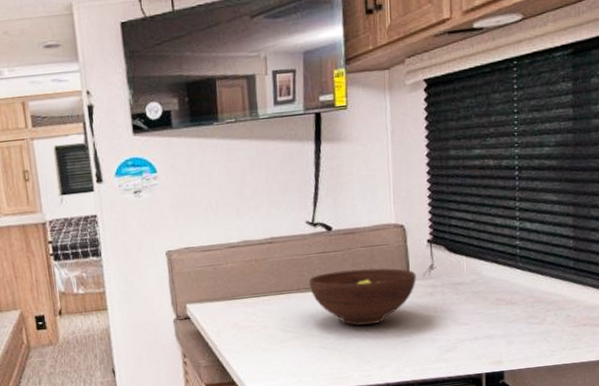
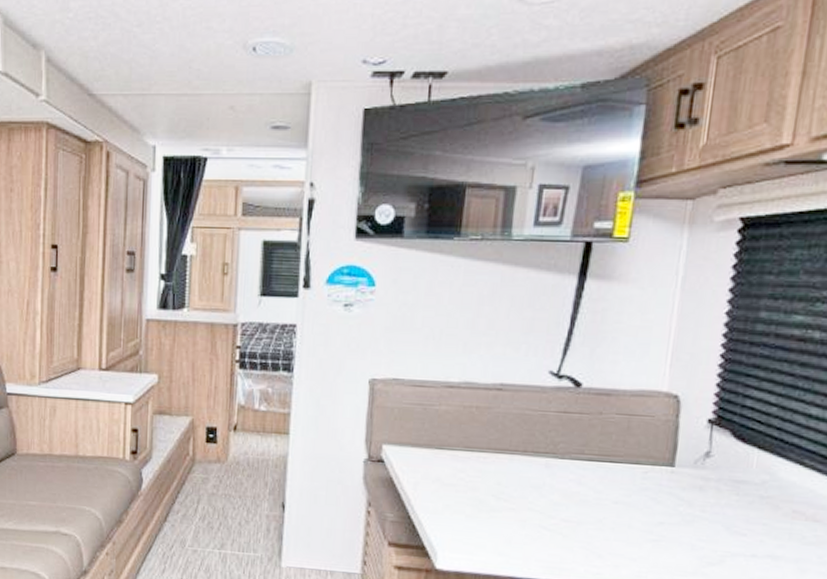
fruit bowl: present [308,268,416,326] -> none [539,437,685,512]

